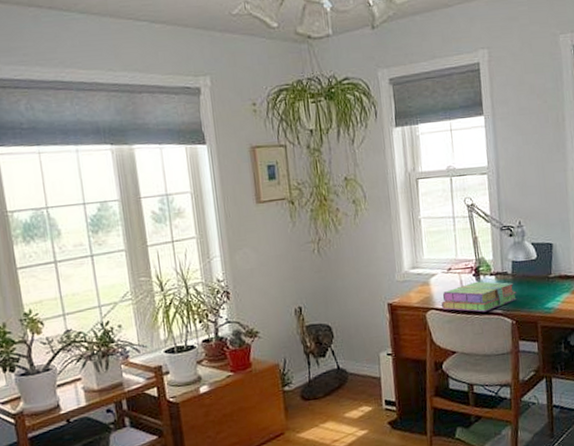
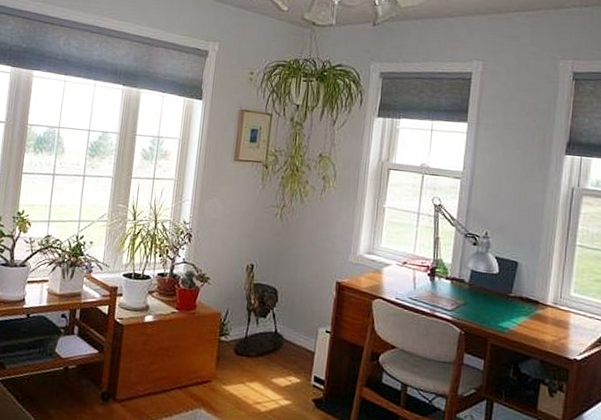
stack of books: present [442,281,517,312] -> none [390,281,470,315]

